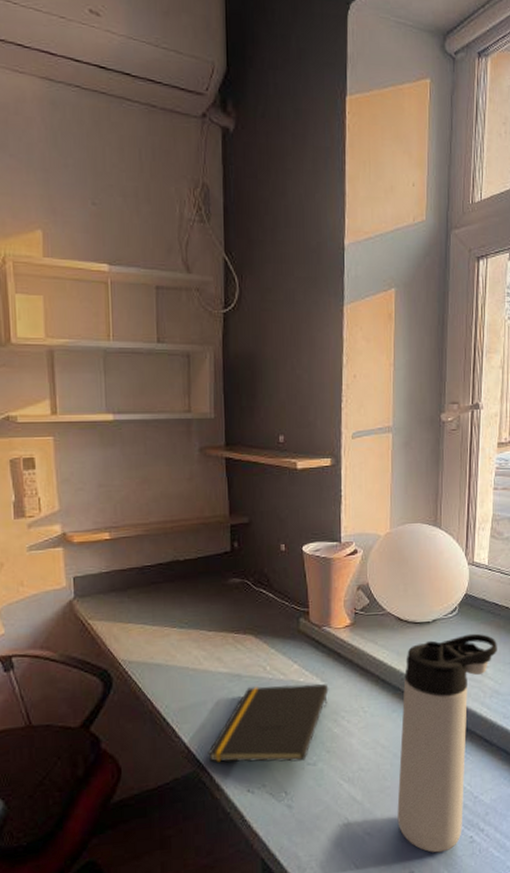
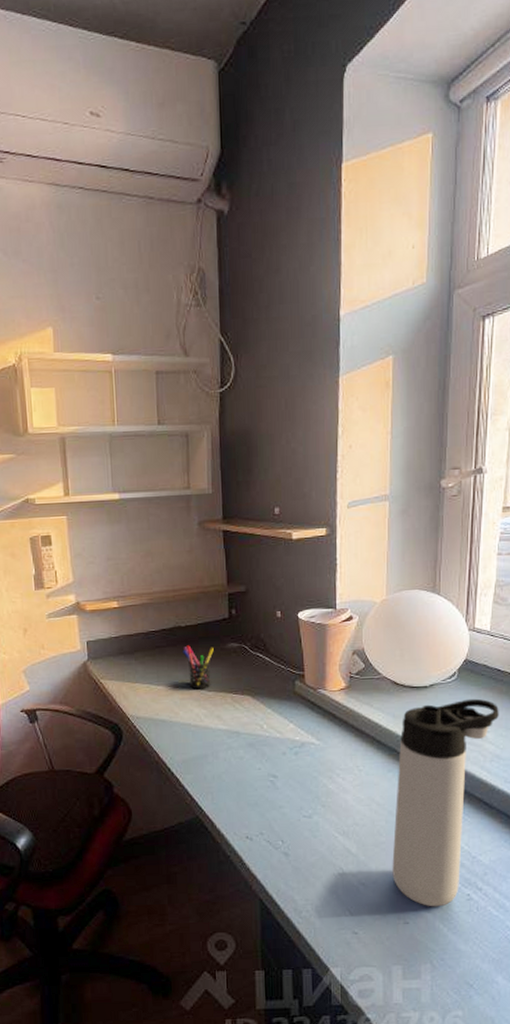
pen holder: none [181,581,214,630] -> present [183,645,214,690]
notepad: present [208,684,329,763] -> none [209,742,324,814]

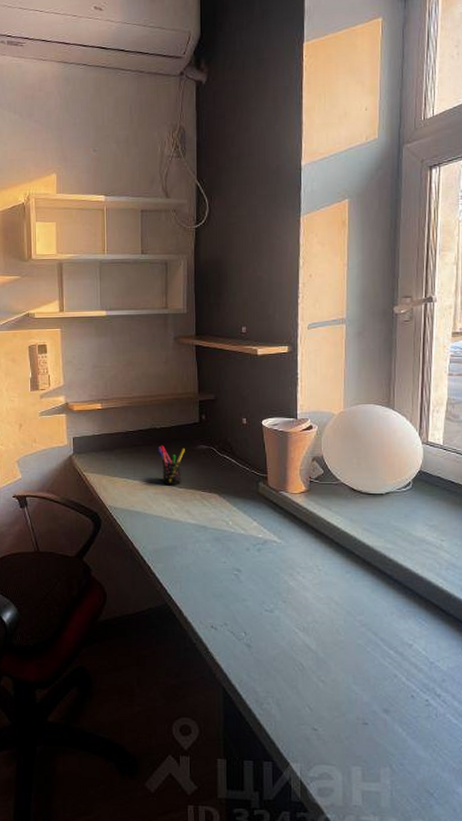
thermos bottle: present [392,698,499,907] -> none [351,508,453,710]

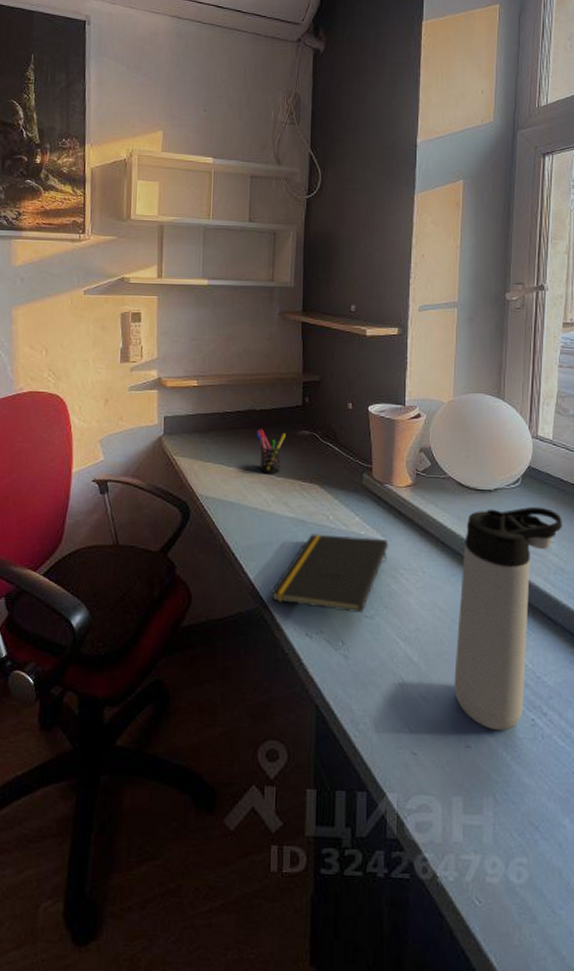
notepad: none [177,538,285,607] -> present [270,534,389,613]
thermos bottle: none [351,508,453,710] -> present [454,506,562,731]

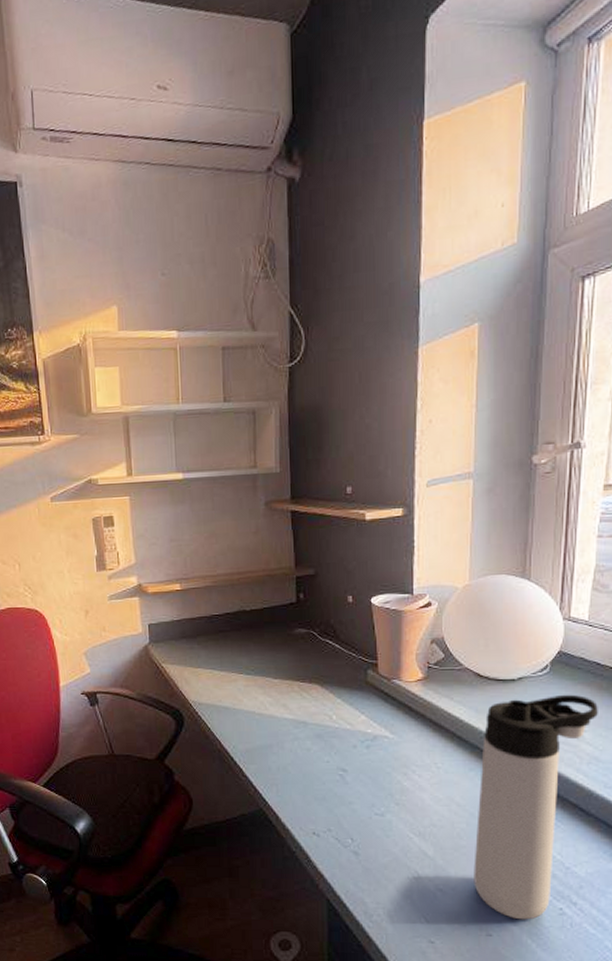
pen holder: present [256,429,286,474] -> none [247,630,280,677]
notepad: present [270,534,389,613] -> none [273,734,399,810]

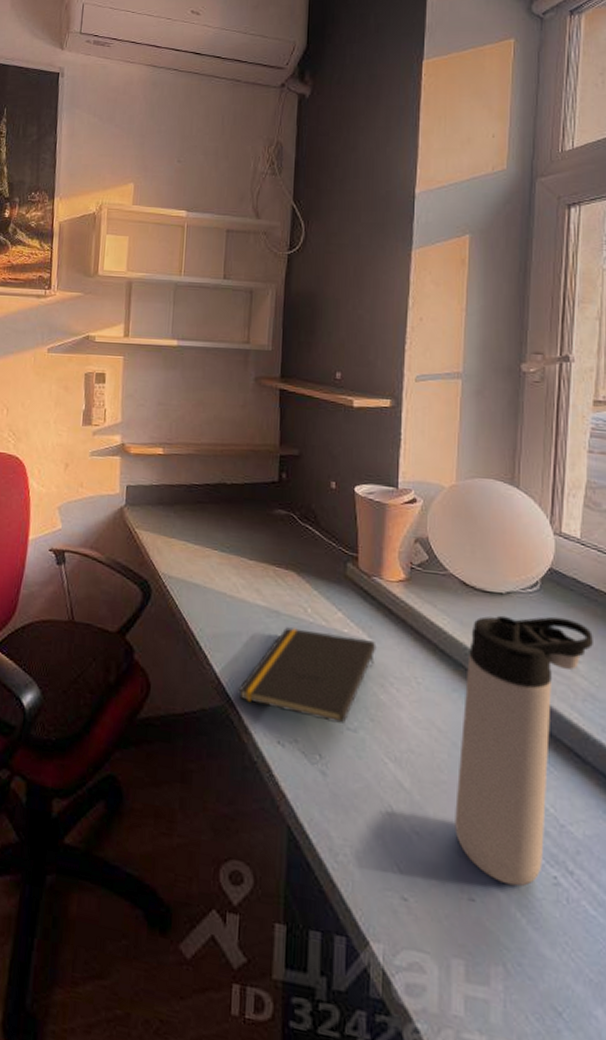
notepad: none [273,734,399,810] -> present [238,627,377,724]

